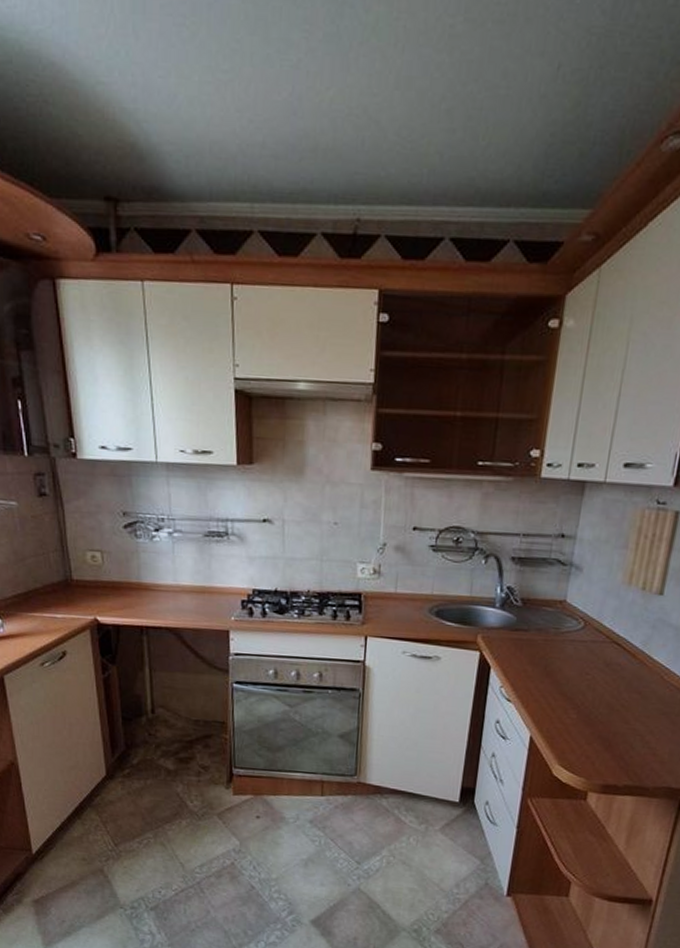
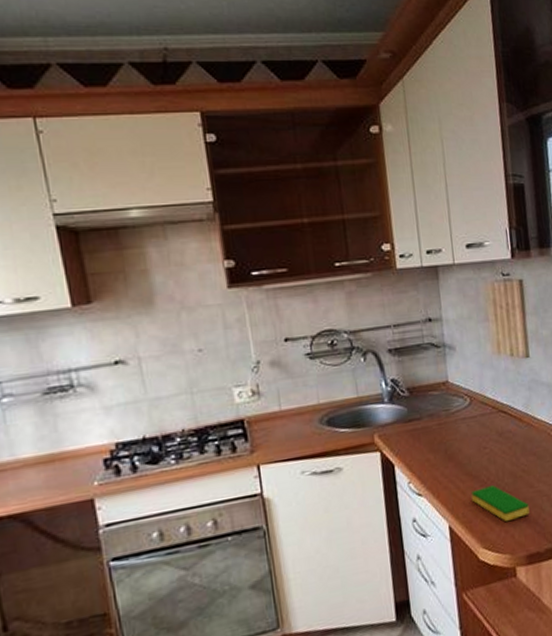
dish sponge: none [559,710,619,749] -> present [471,485,530,522]

